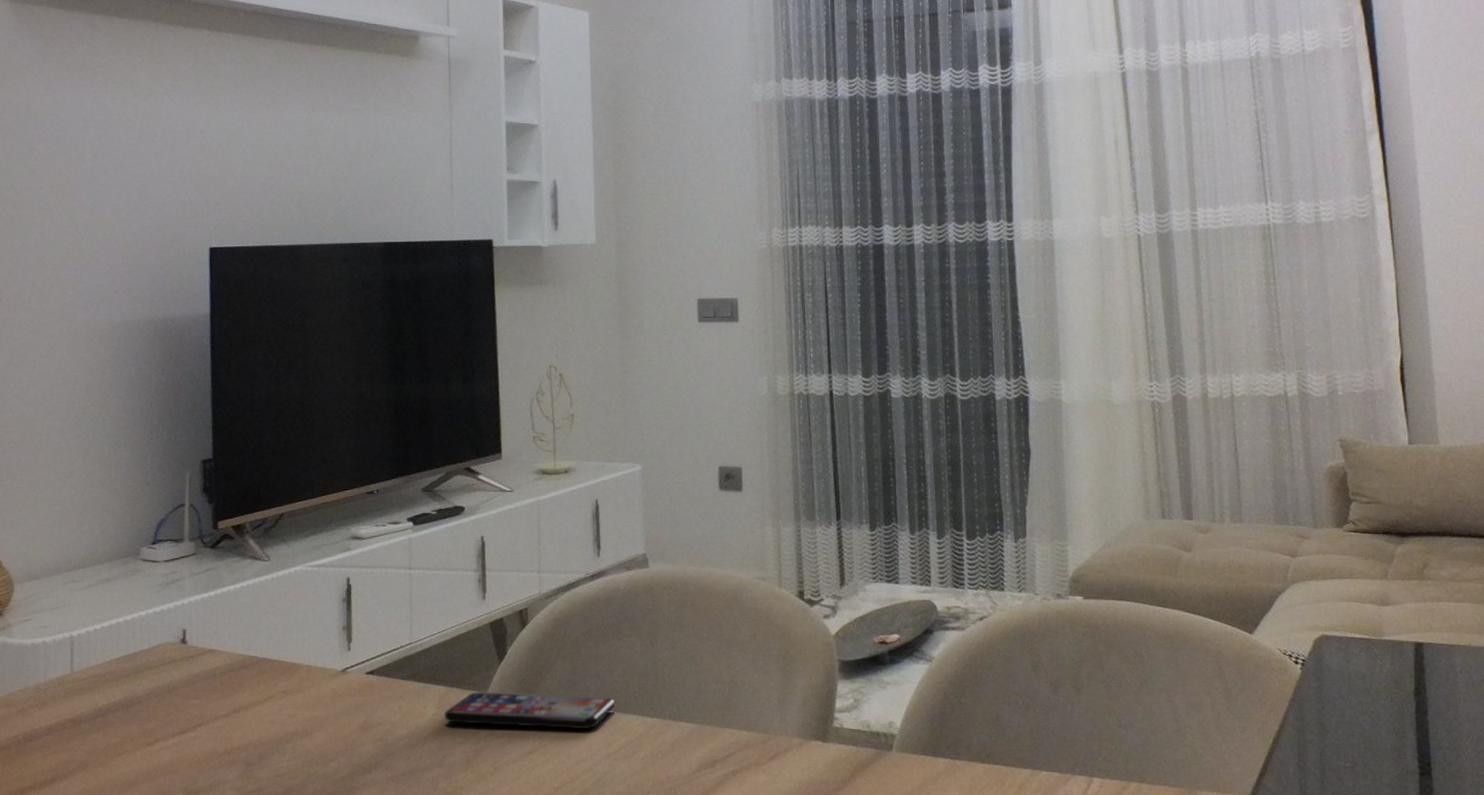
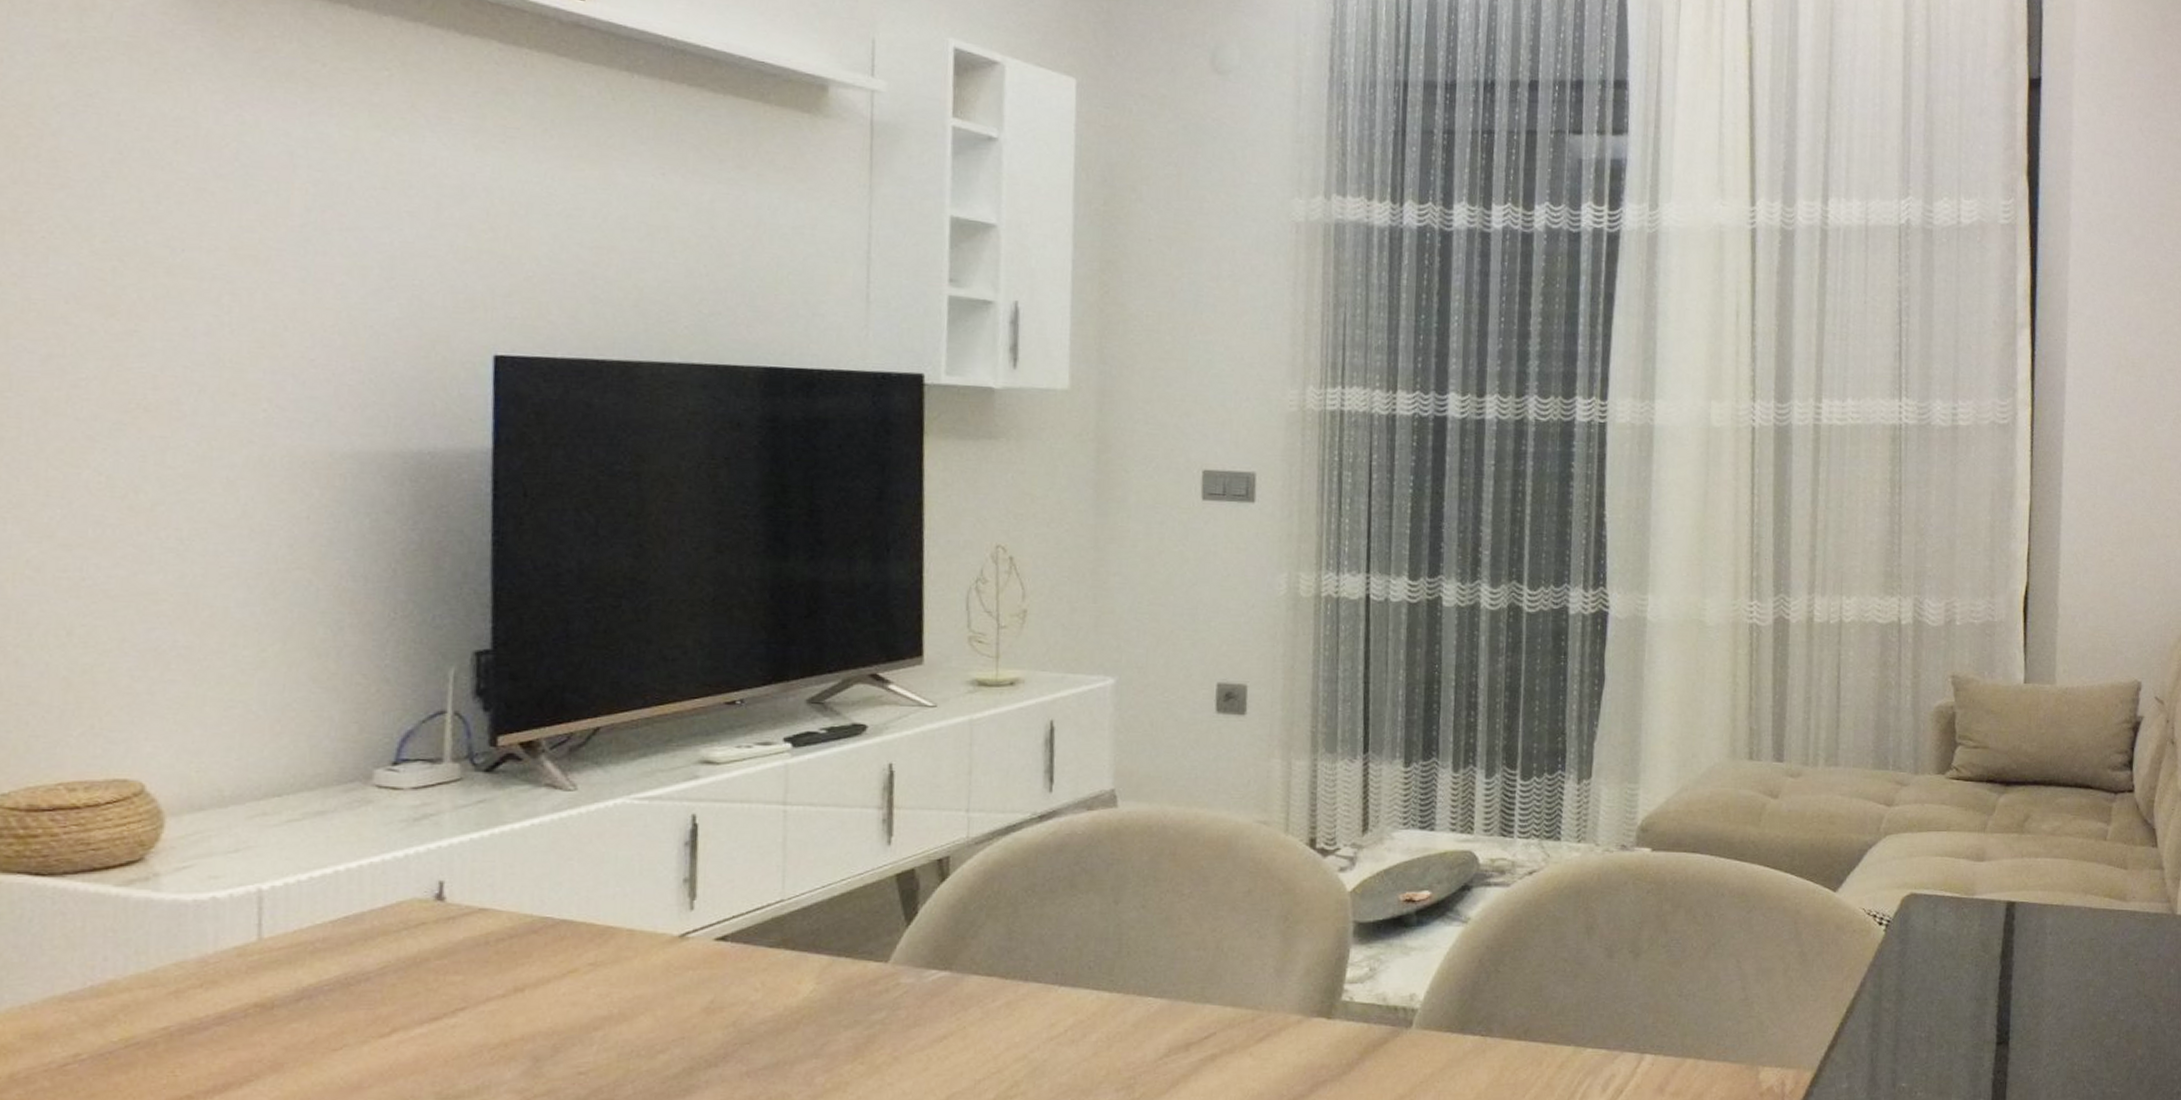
smartphone: present [444,692,616,729] -> none [825,962,1064,1007]

